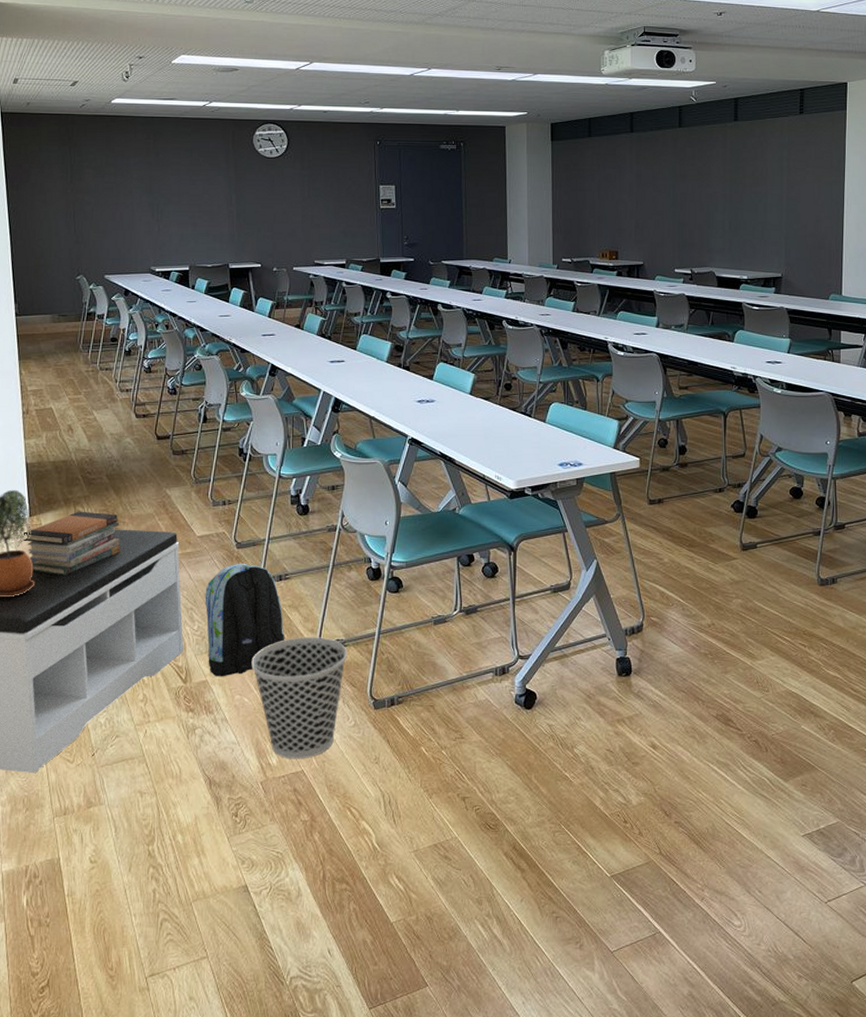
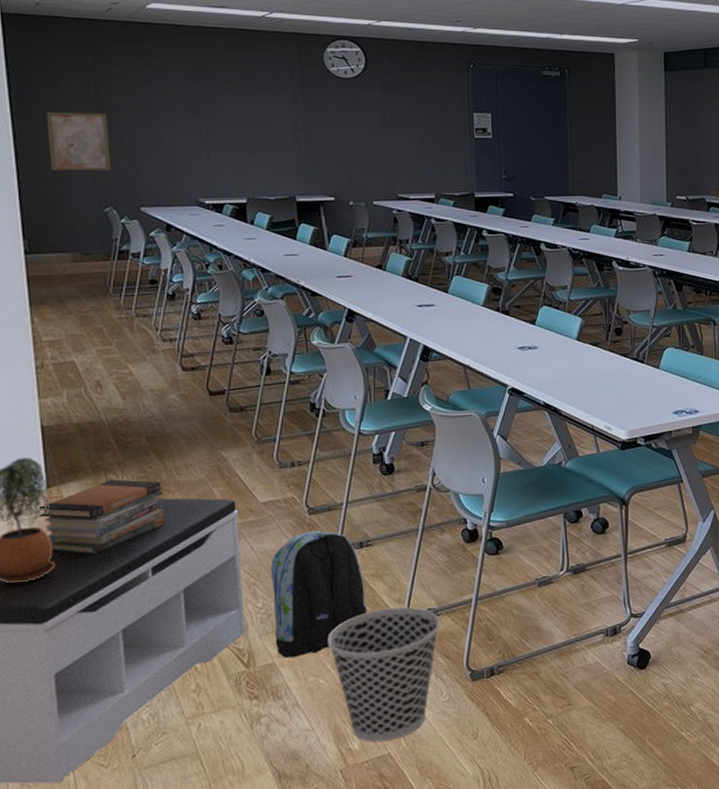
wall art: none [33,194,83,245] -> present [46,111,111,171]

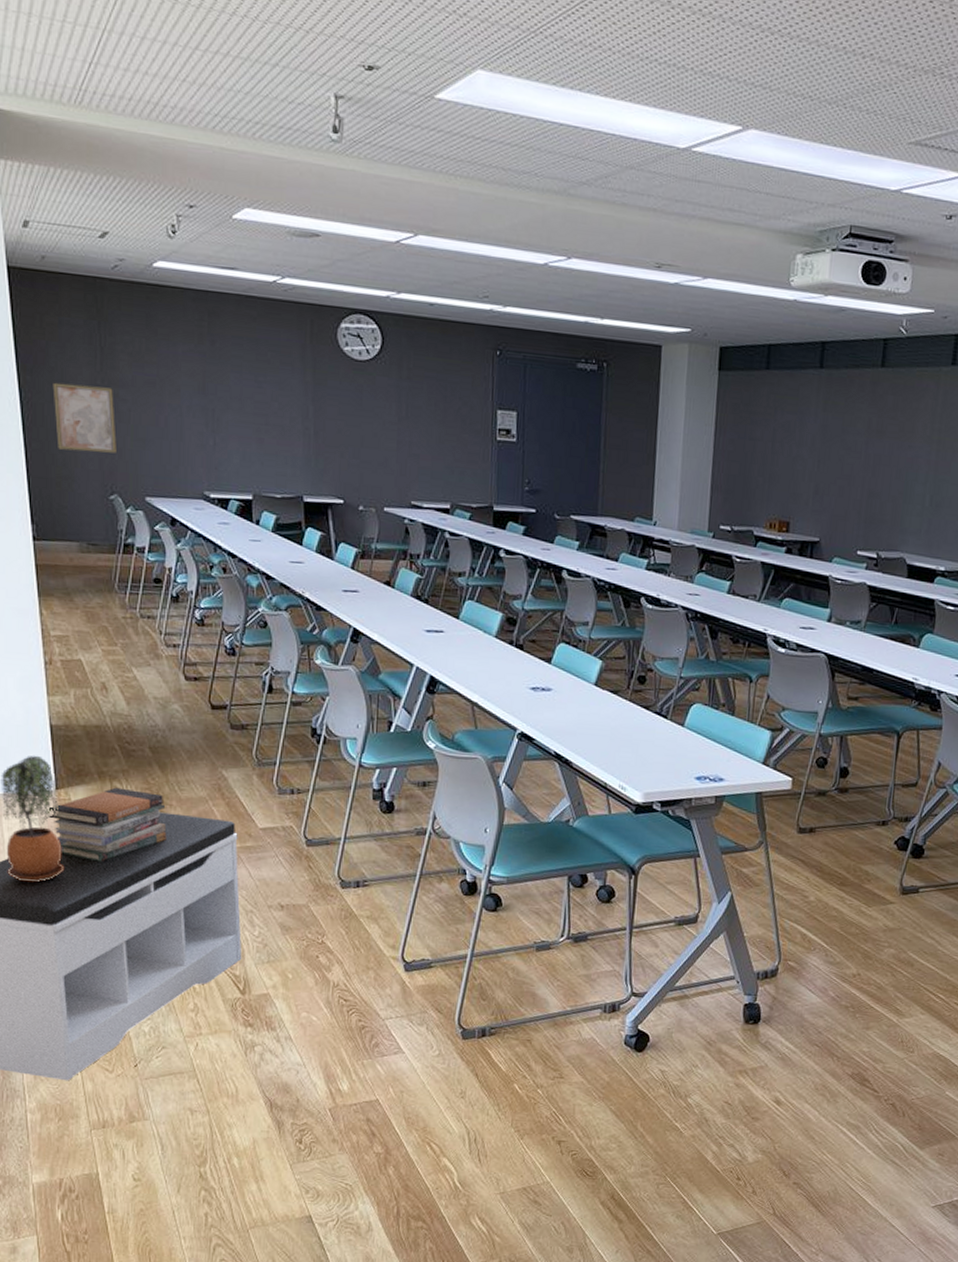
backpack: present [270,531,368,659] -> none [267,864,362,991]
wastebasket: present [327,607,440,742] -> none [321,953,434,1087]

